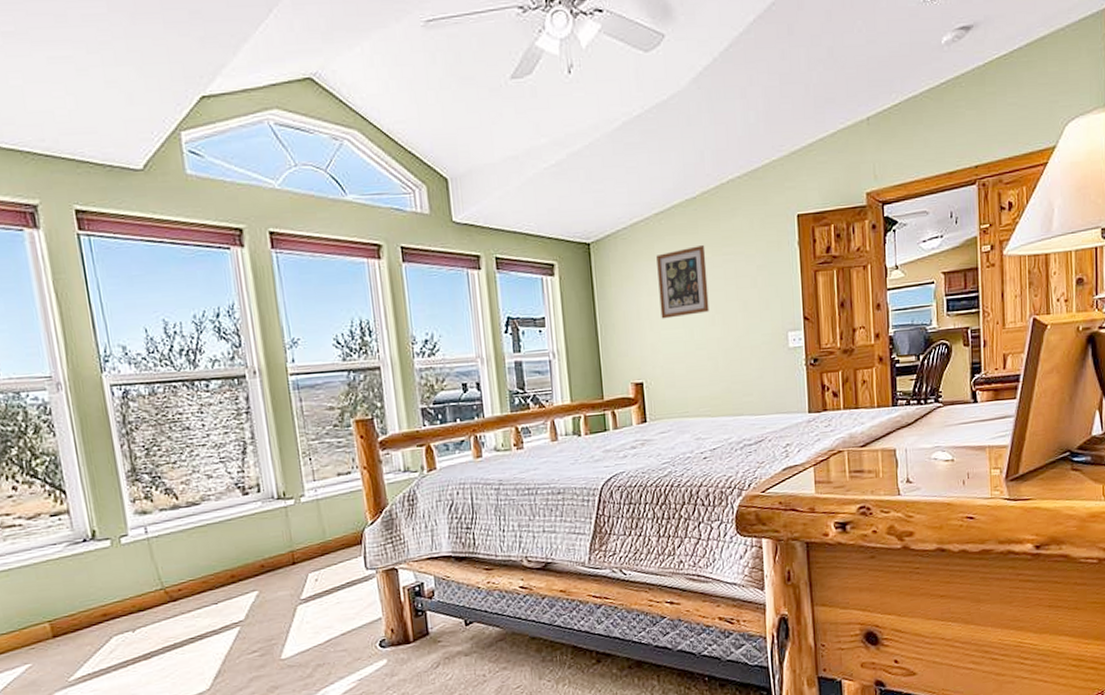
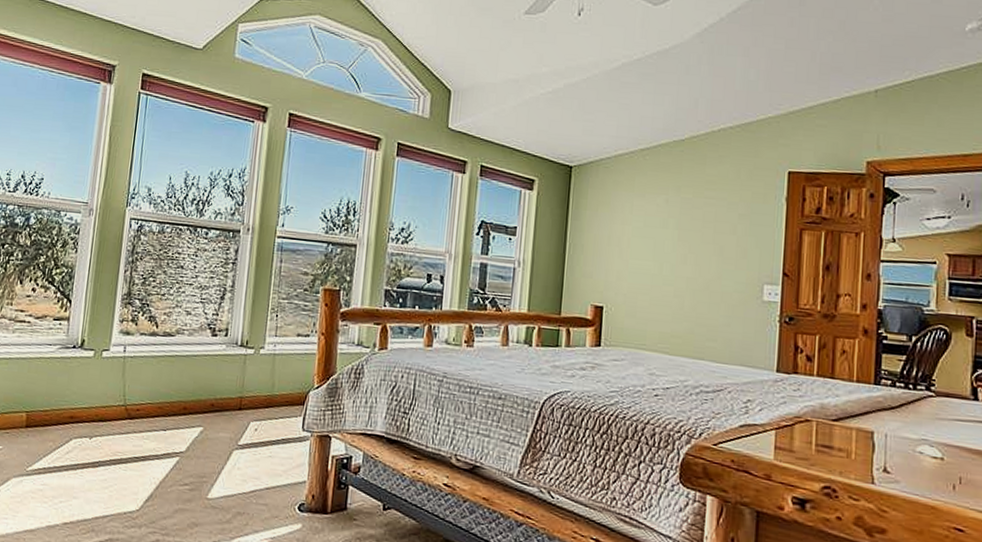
wall art: present [656,245,710,319] -> none [631,185,687,251]

